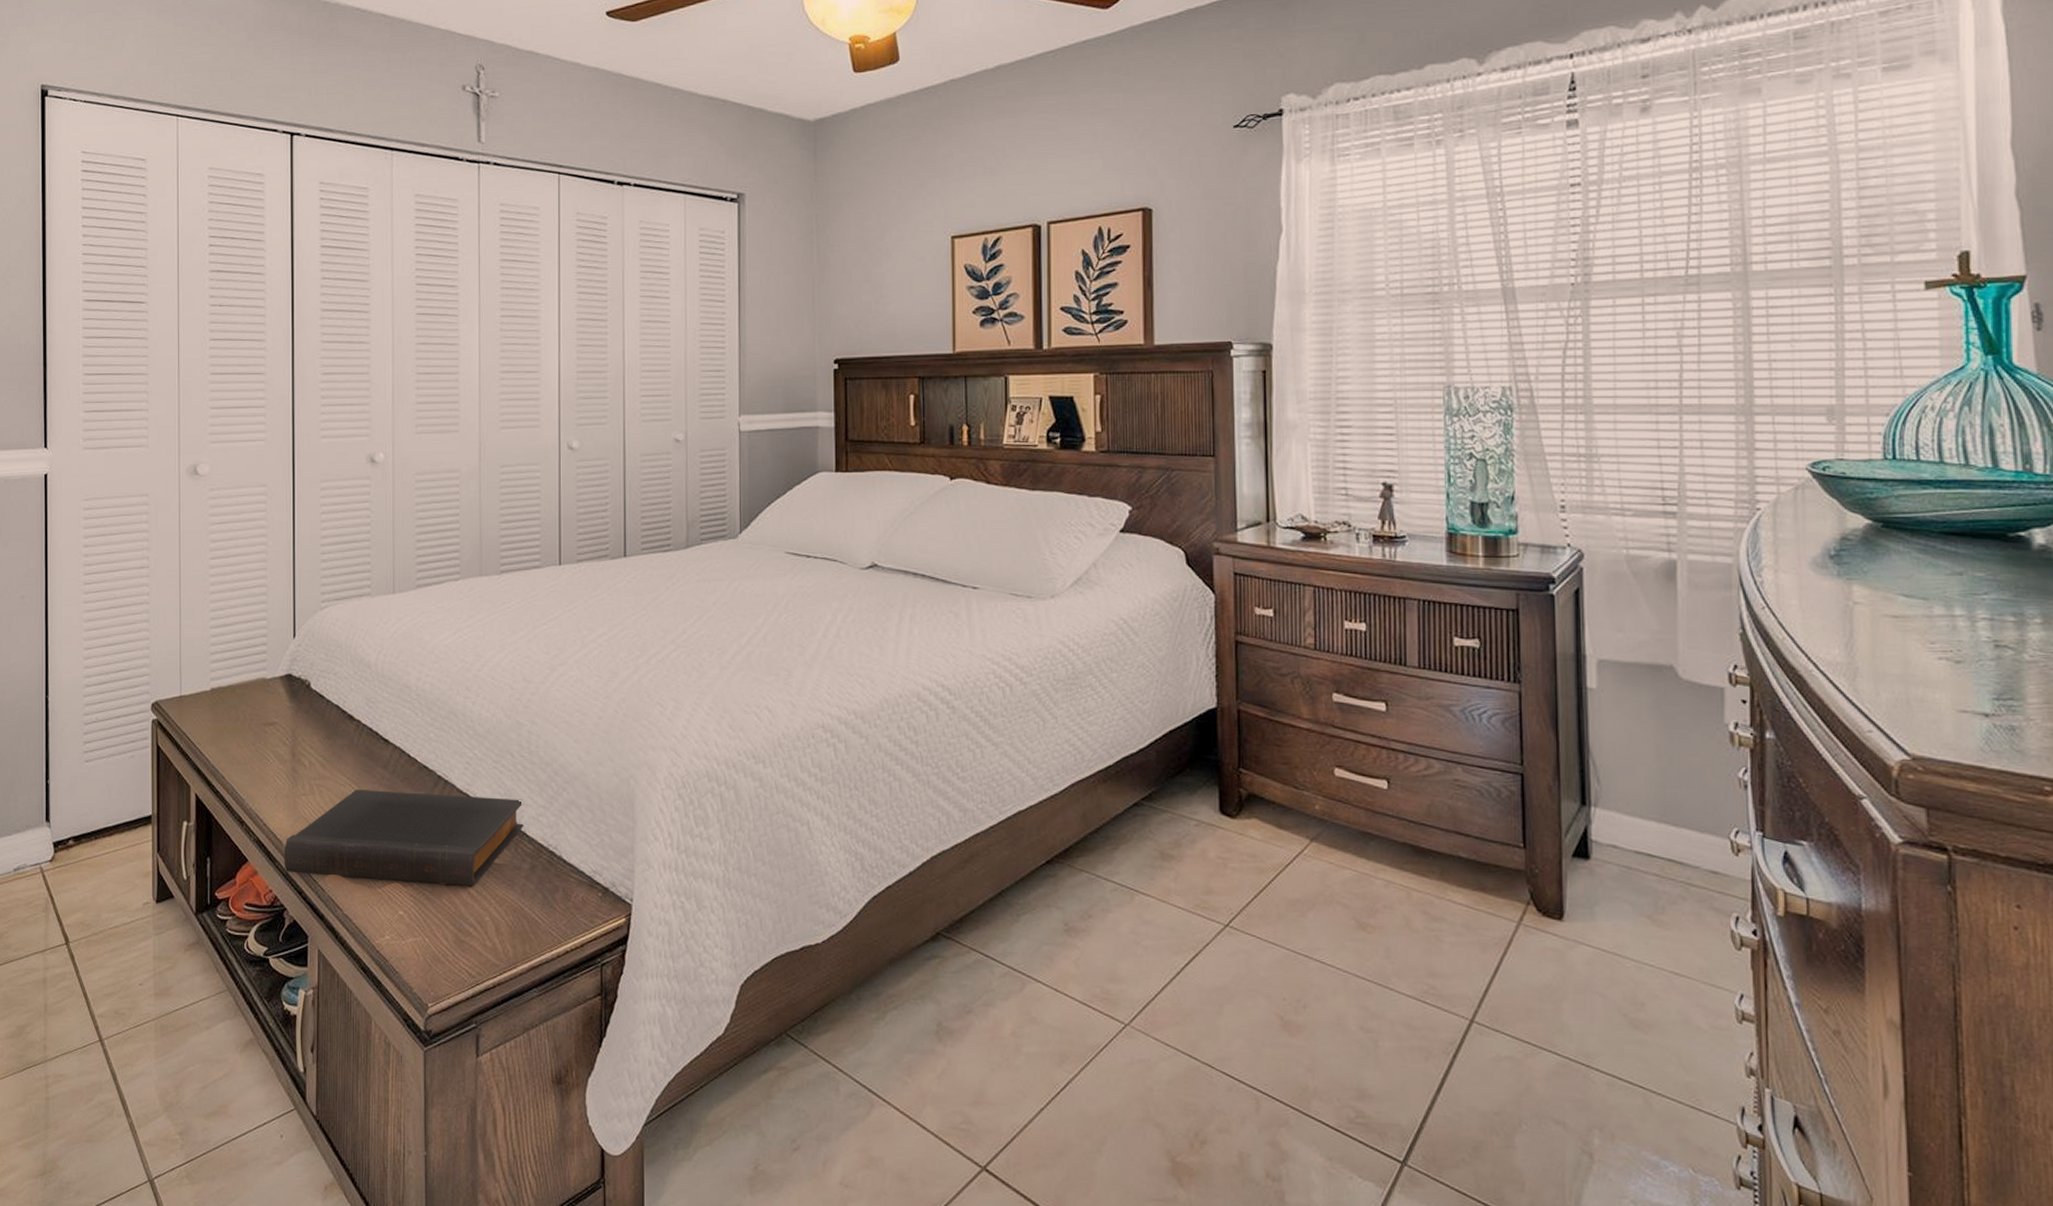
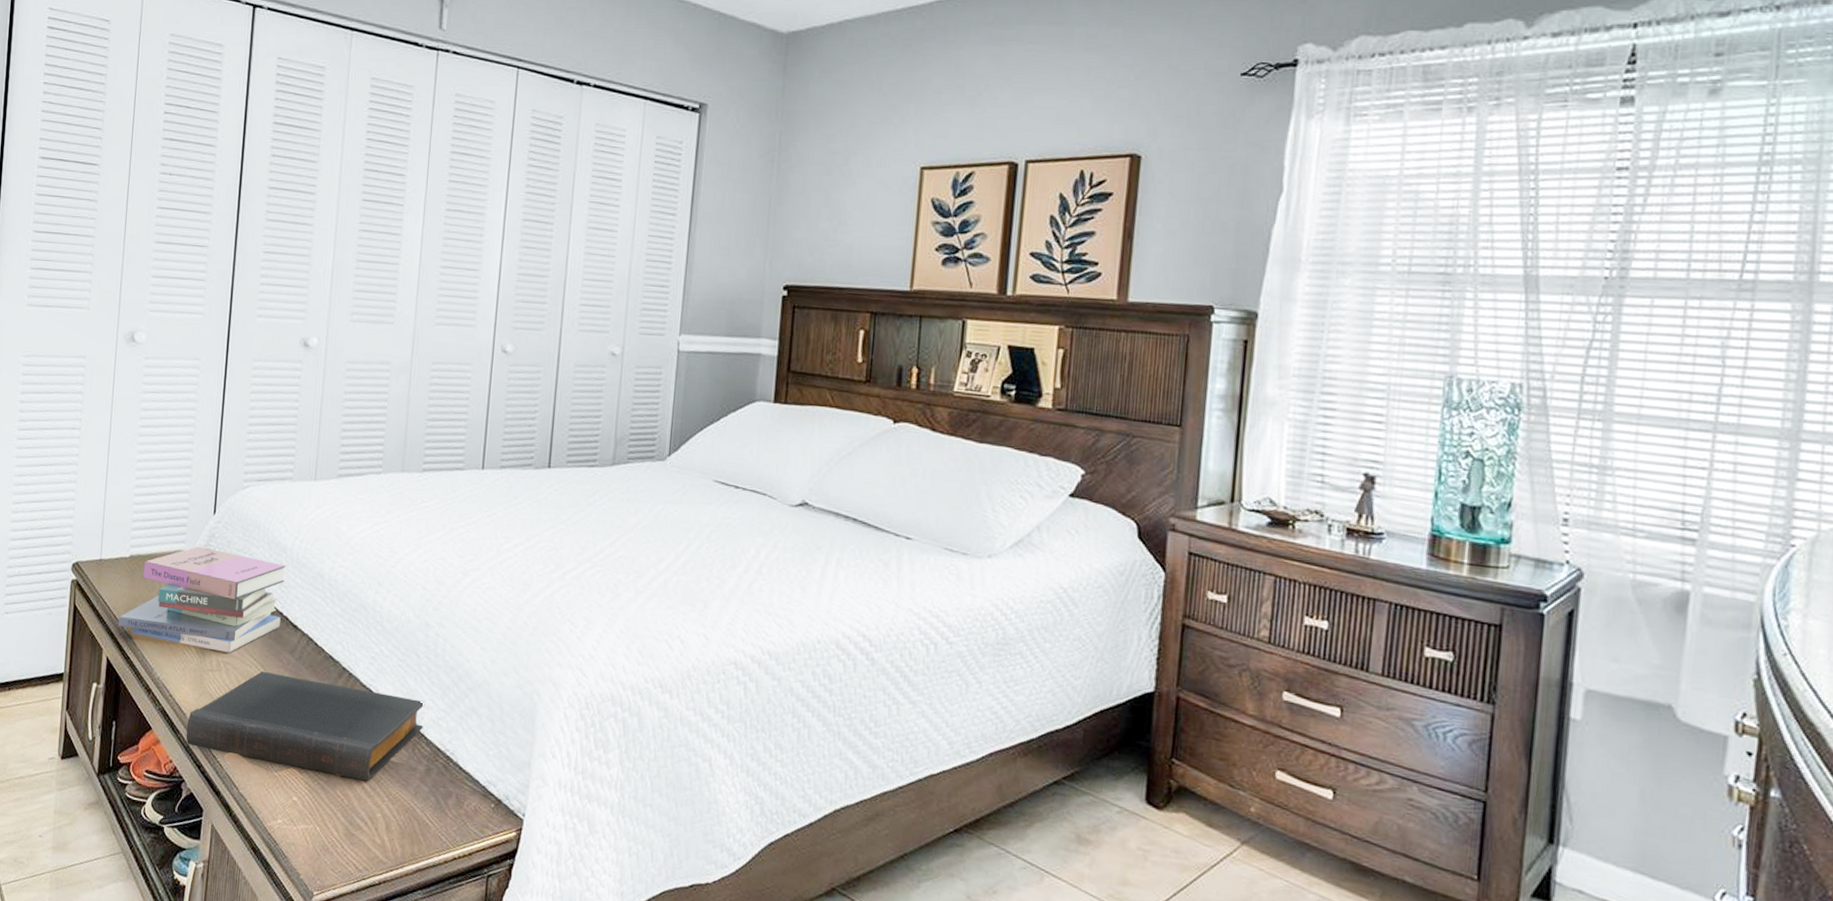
books: none [204,672,372,775] -> present [118,546,286,653]

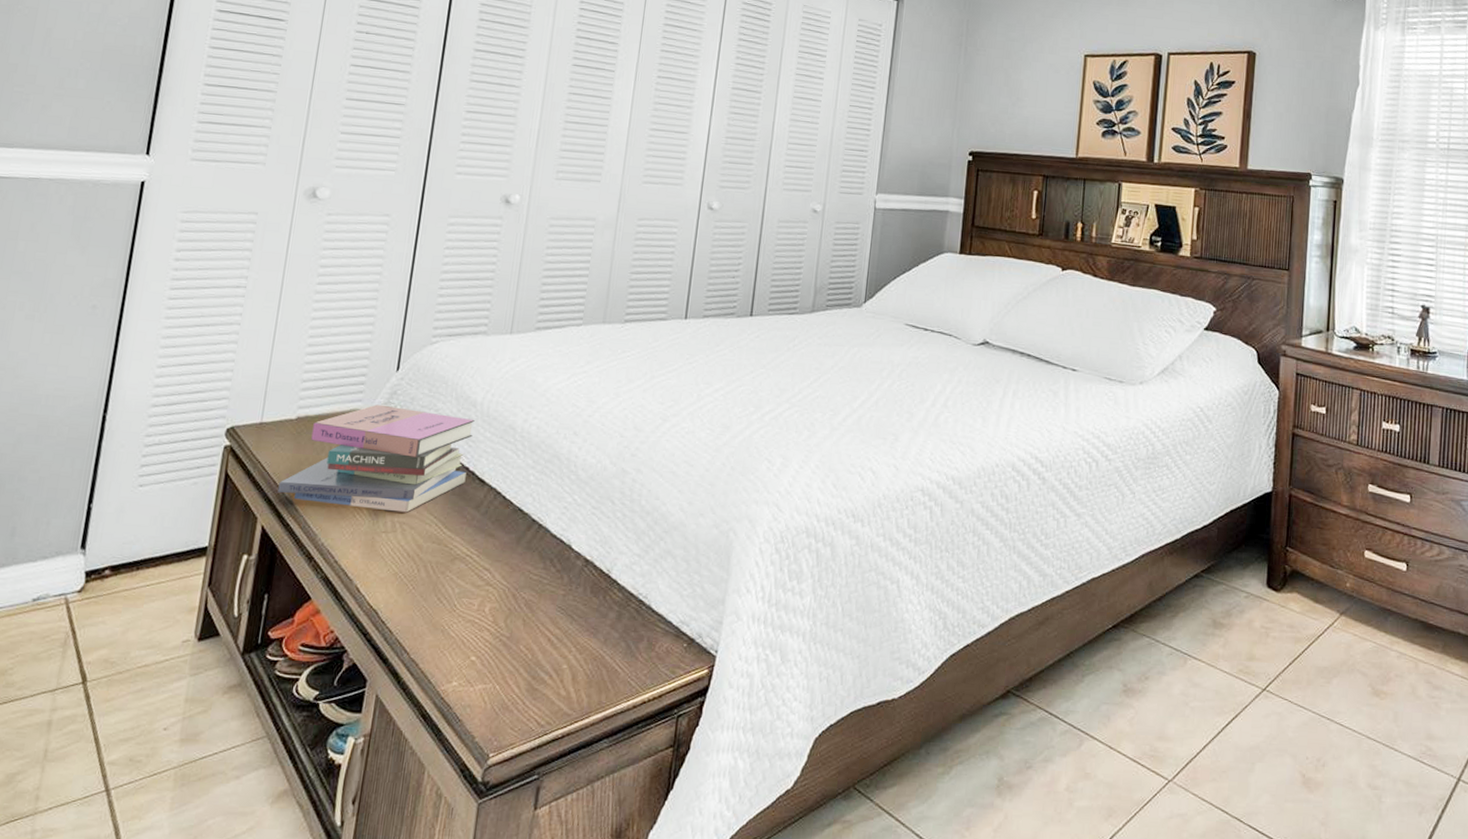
book: present [186,671,425,782] -> none [351,529,619,633]

